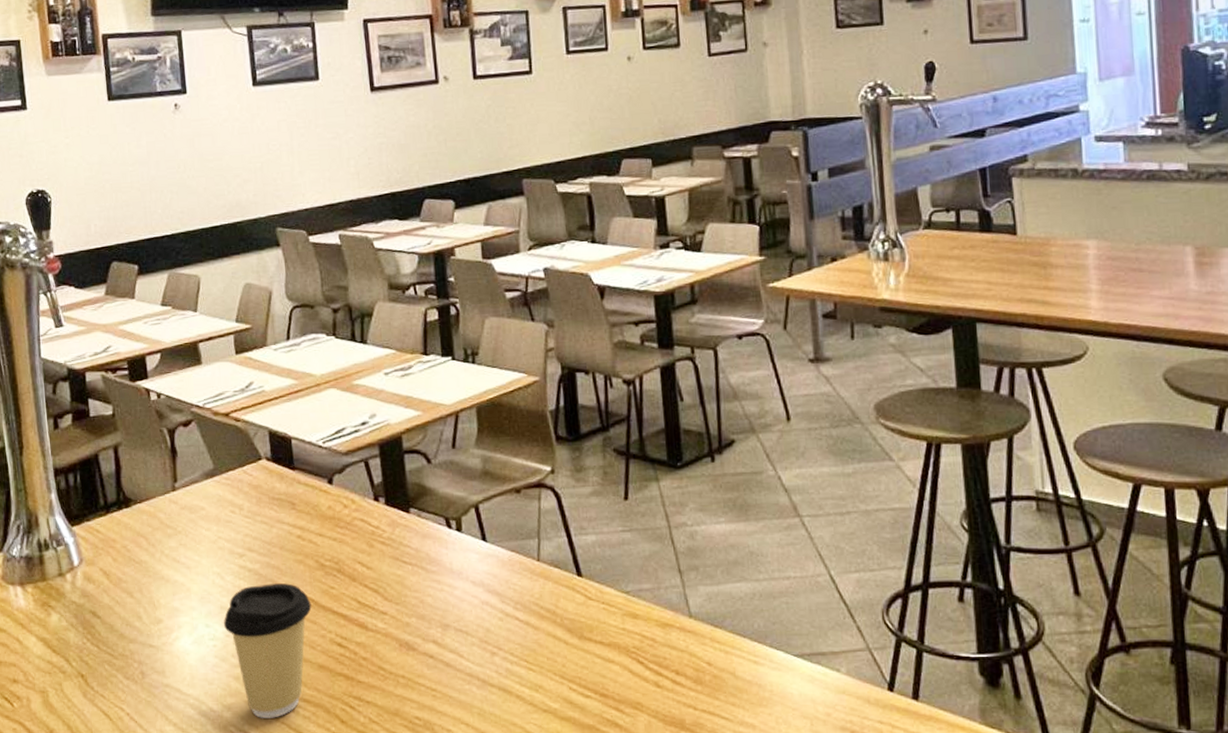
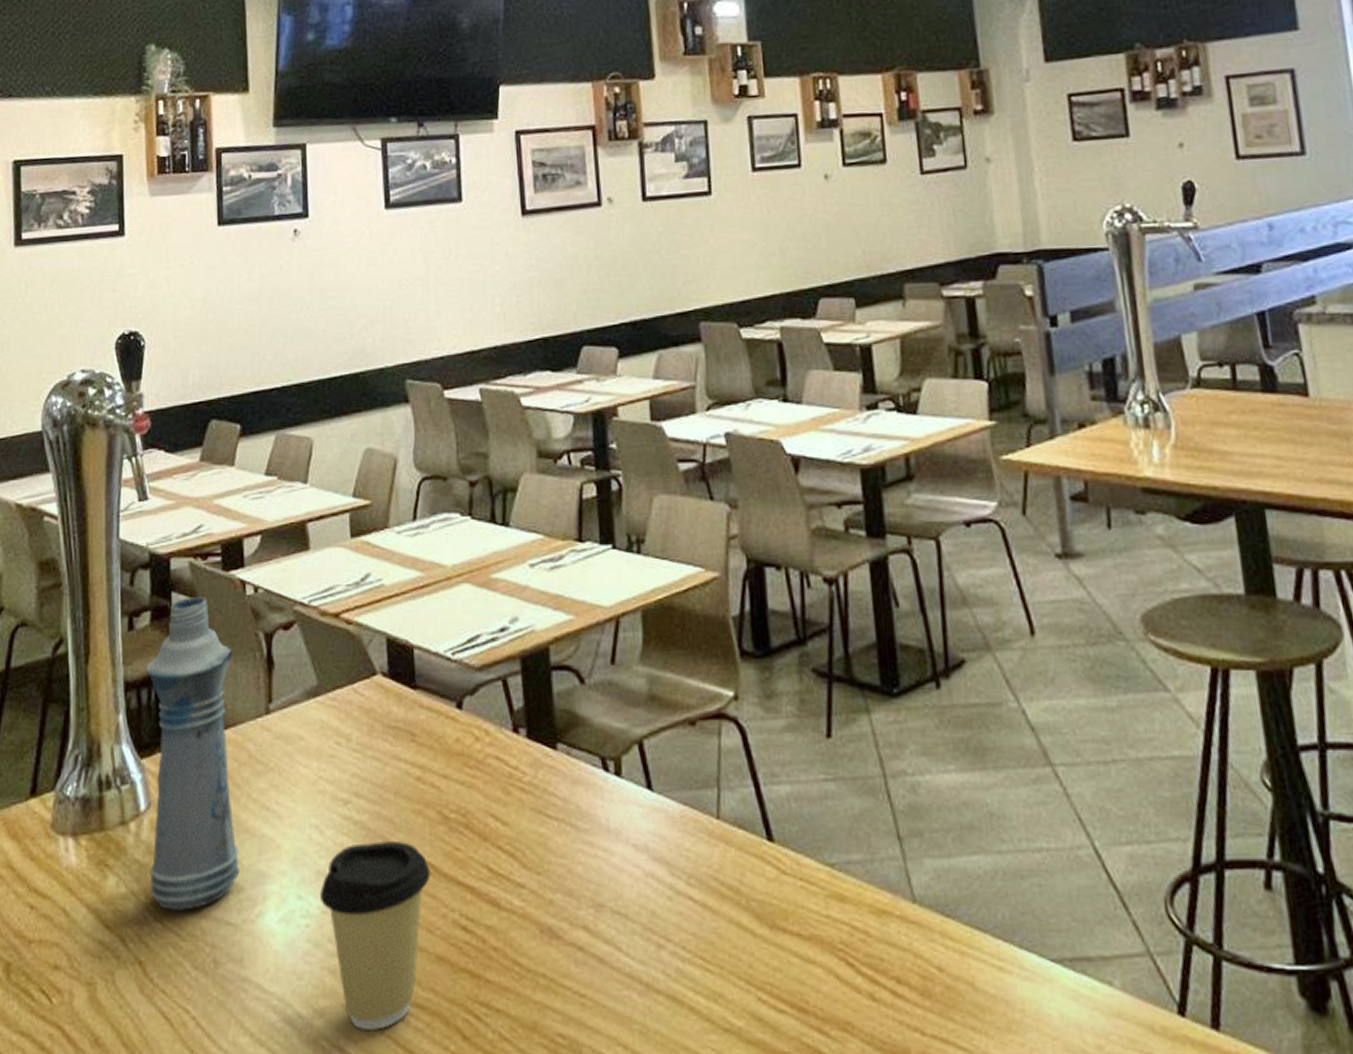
bottle: none [70,401,158,638] -> present [145,596,239,911]

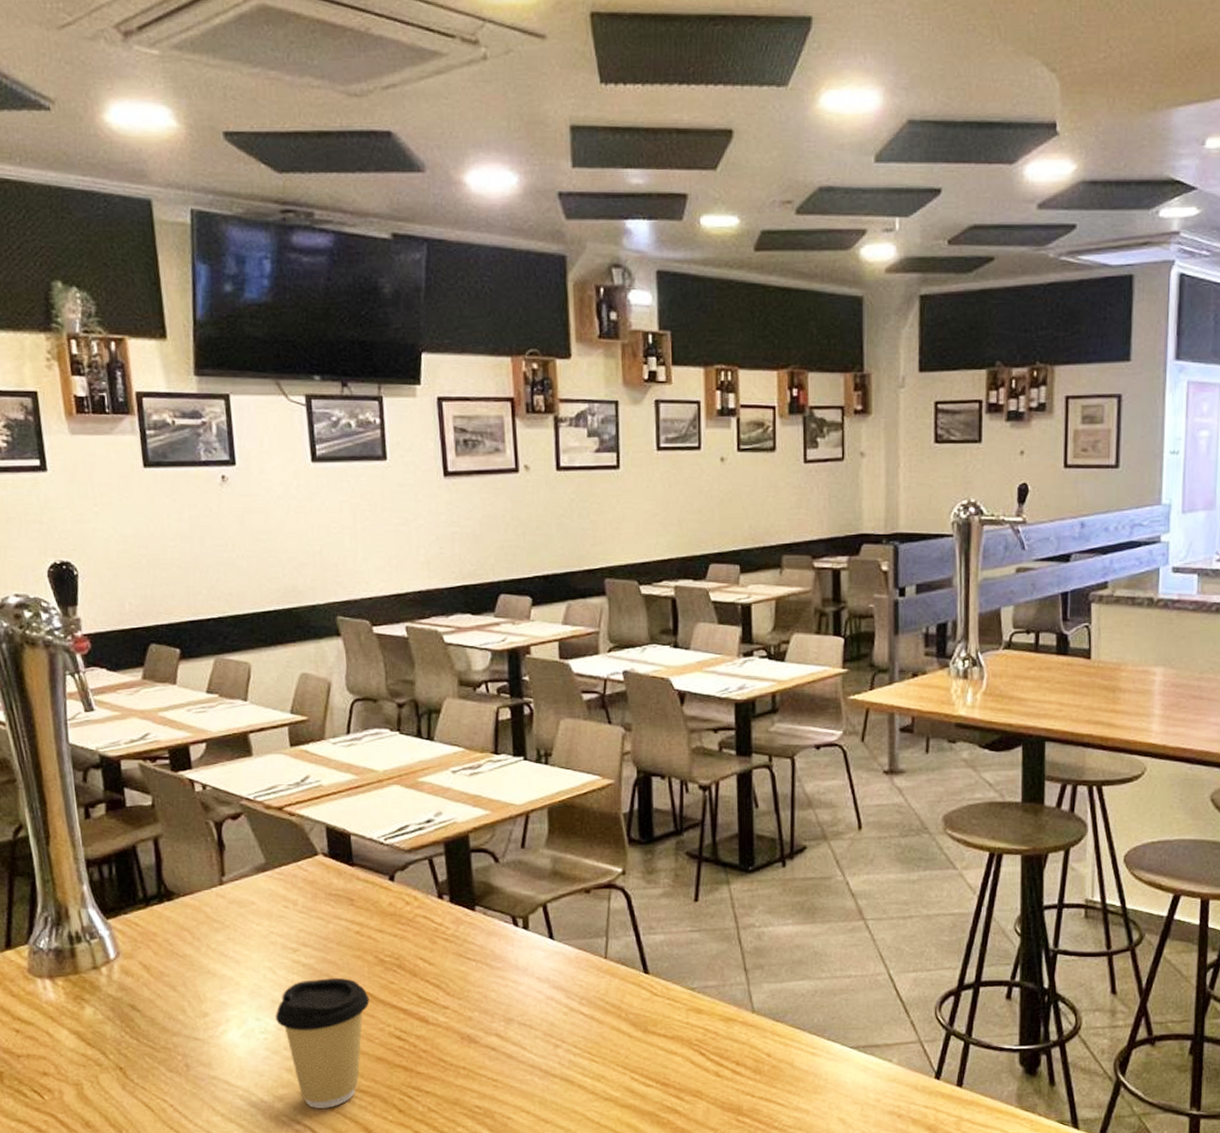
bottle: present [145,596,239,911] -> none [104,791,204,1031]

